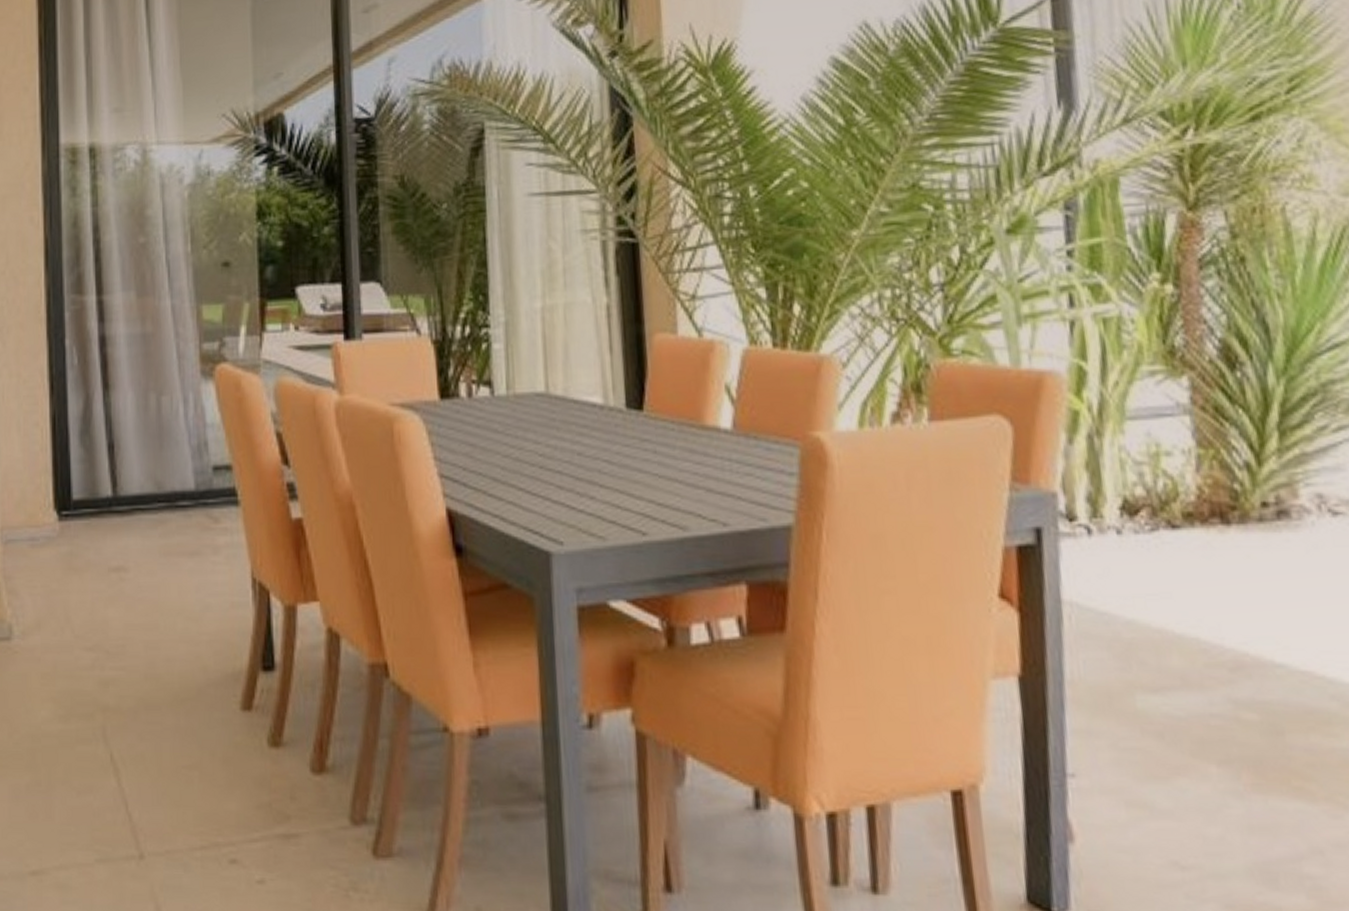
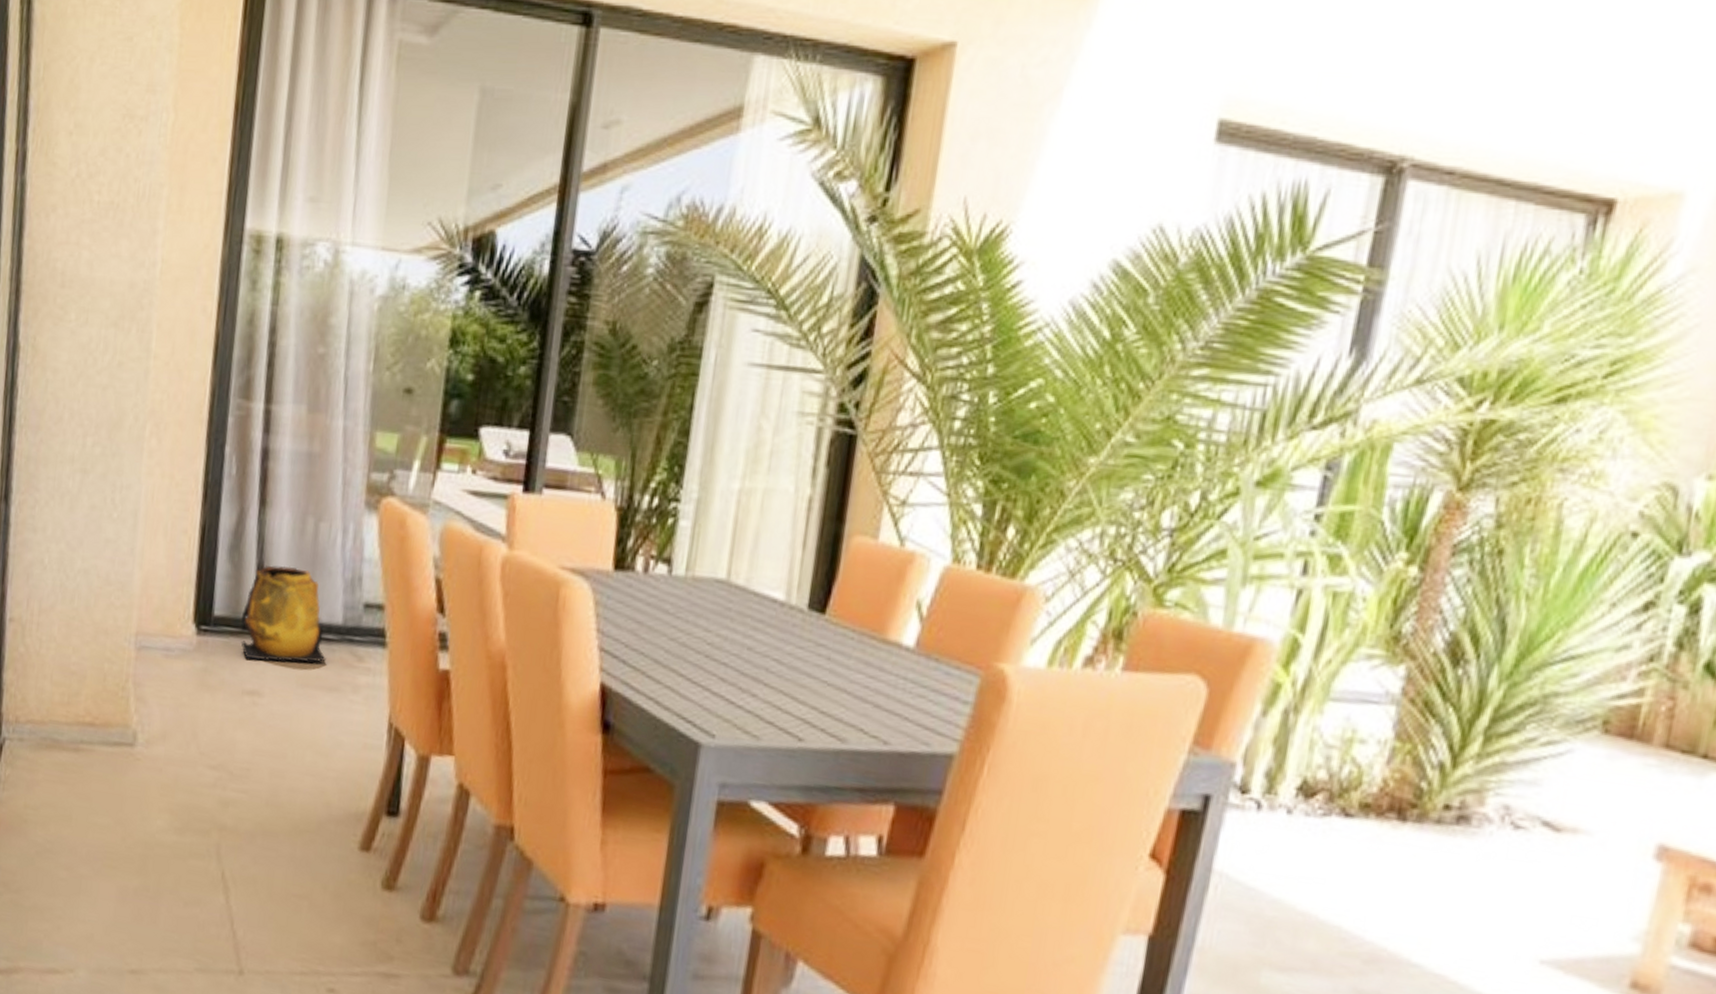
planter pot: none [98,442,184,537] -> present [240,565,326,663]

